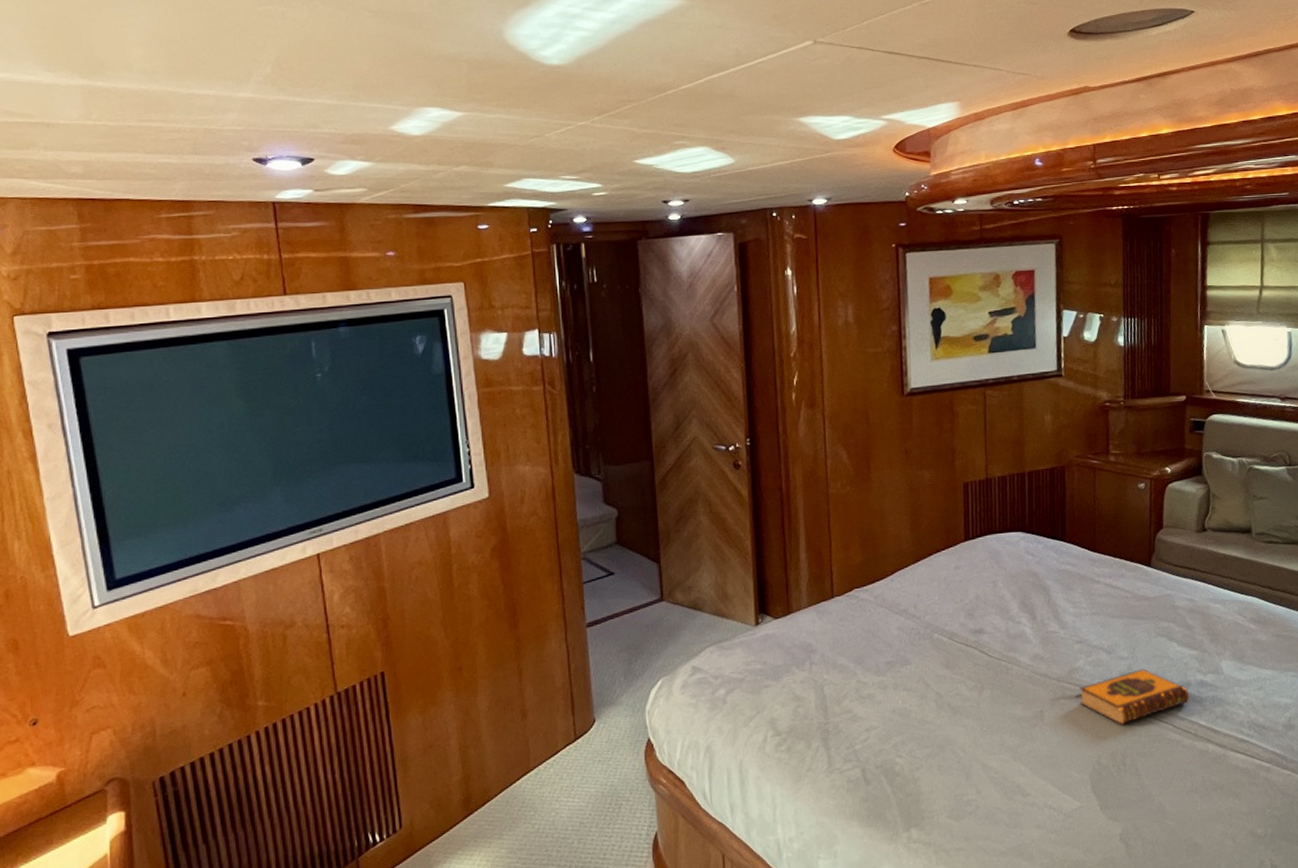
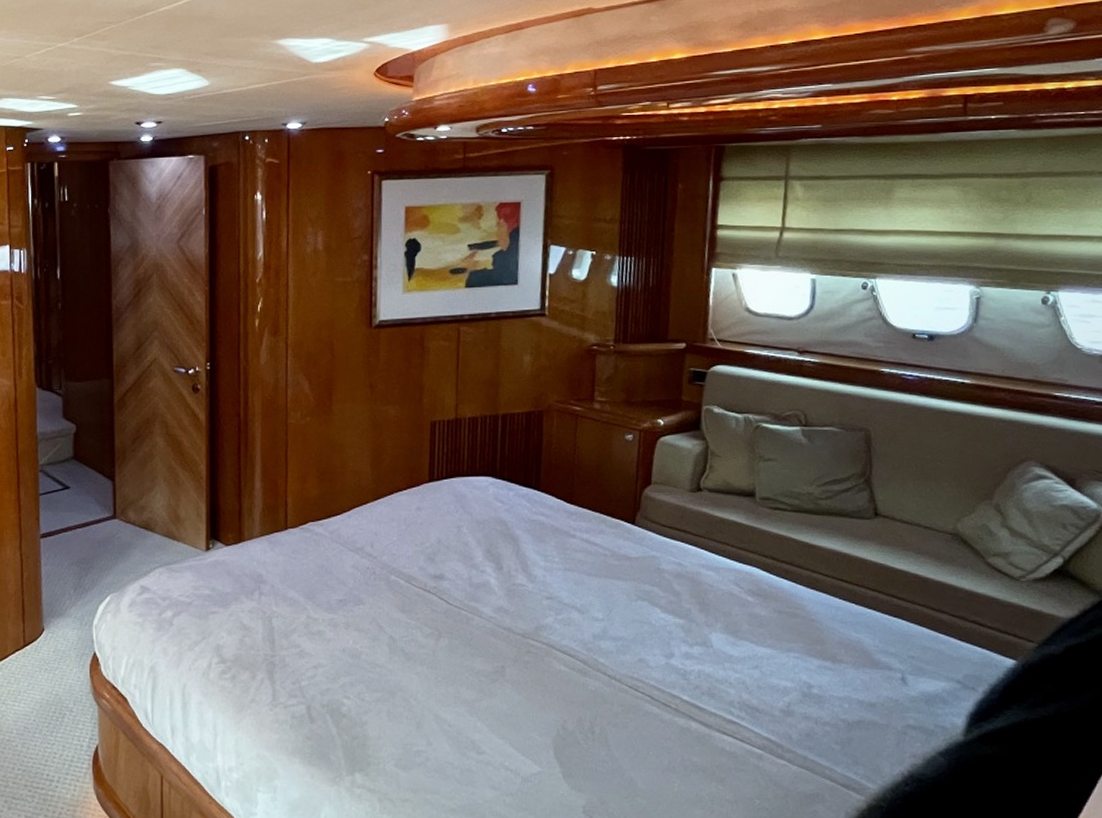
hardback book: present [1080,668,1190,725] -> none [546,633,672,691]

